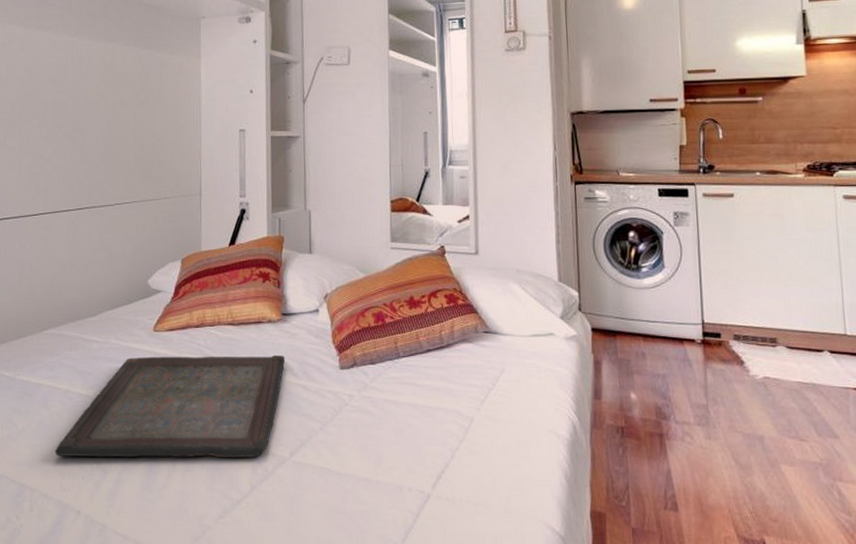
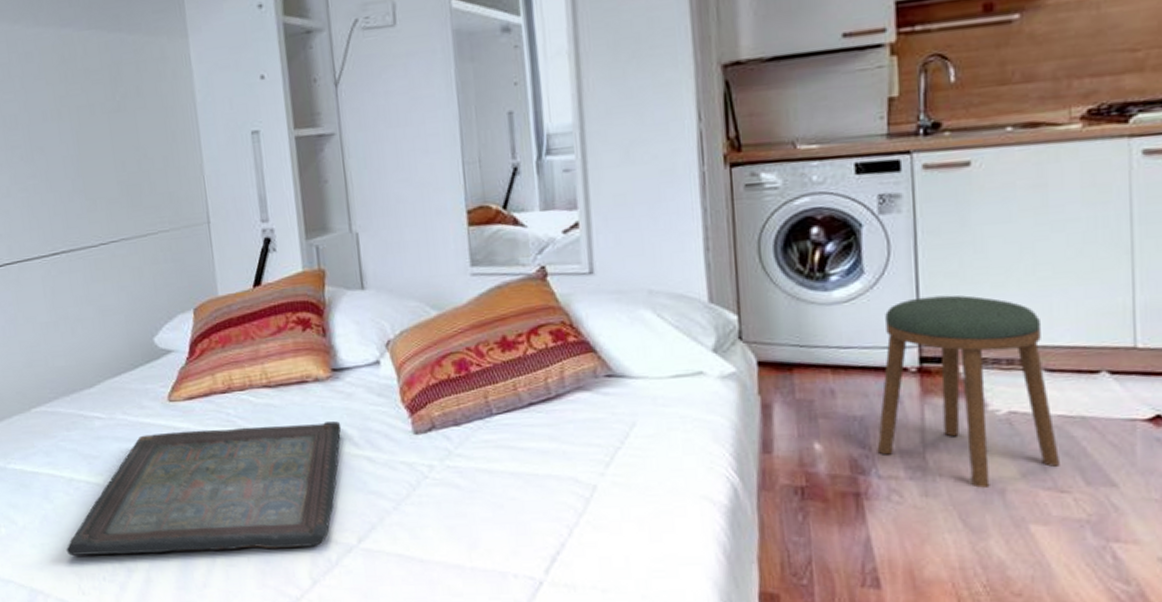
stool: none [674,288,800,434] -> present [877,295,1060,488]

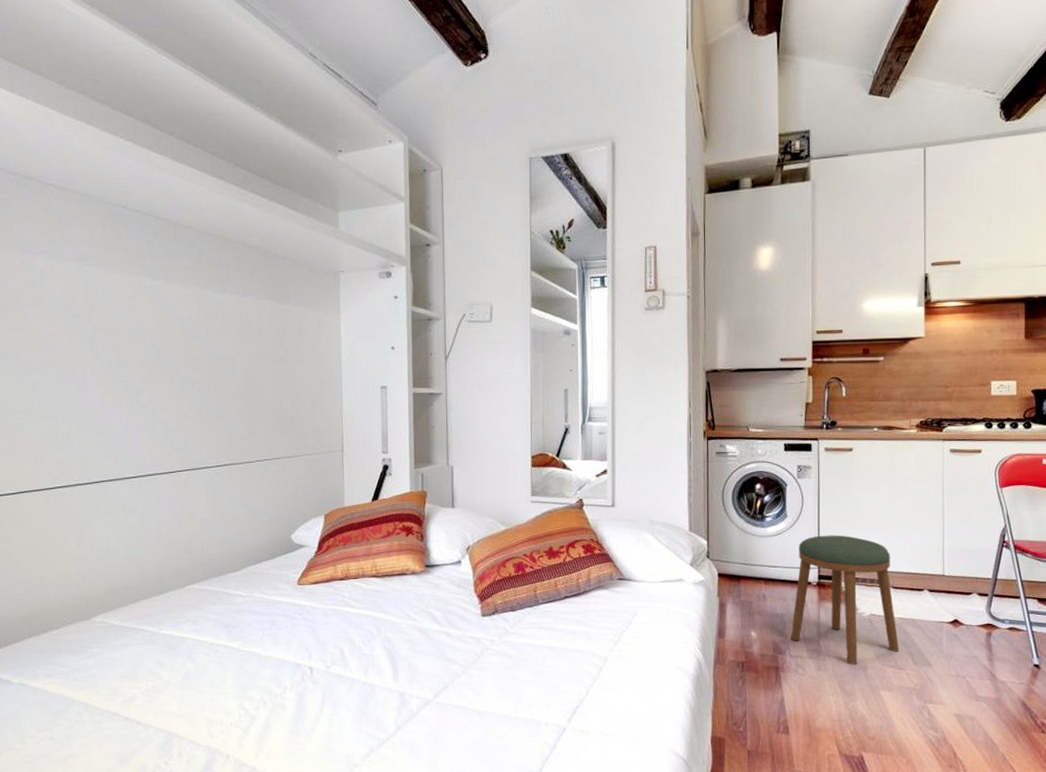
serving tray: present [66,421,342,555] -> none [201,605,429,705]

